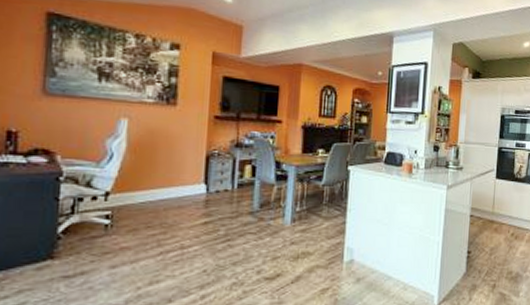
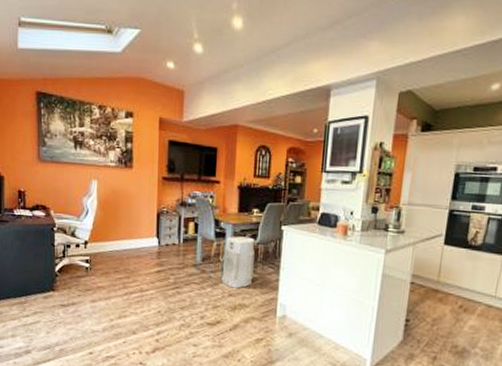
air purifier: none [282,178,320,235] -> present [221,236,255,289]

